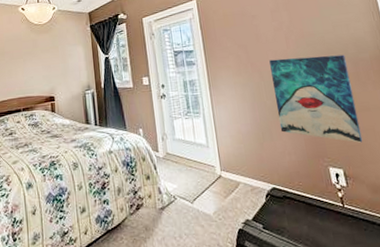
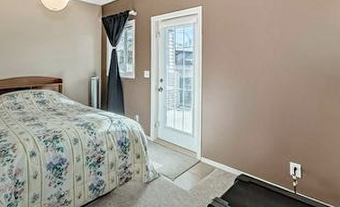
wall art: present [269,54,363,143] -> none [256,68,321,145]

